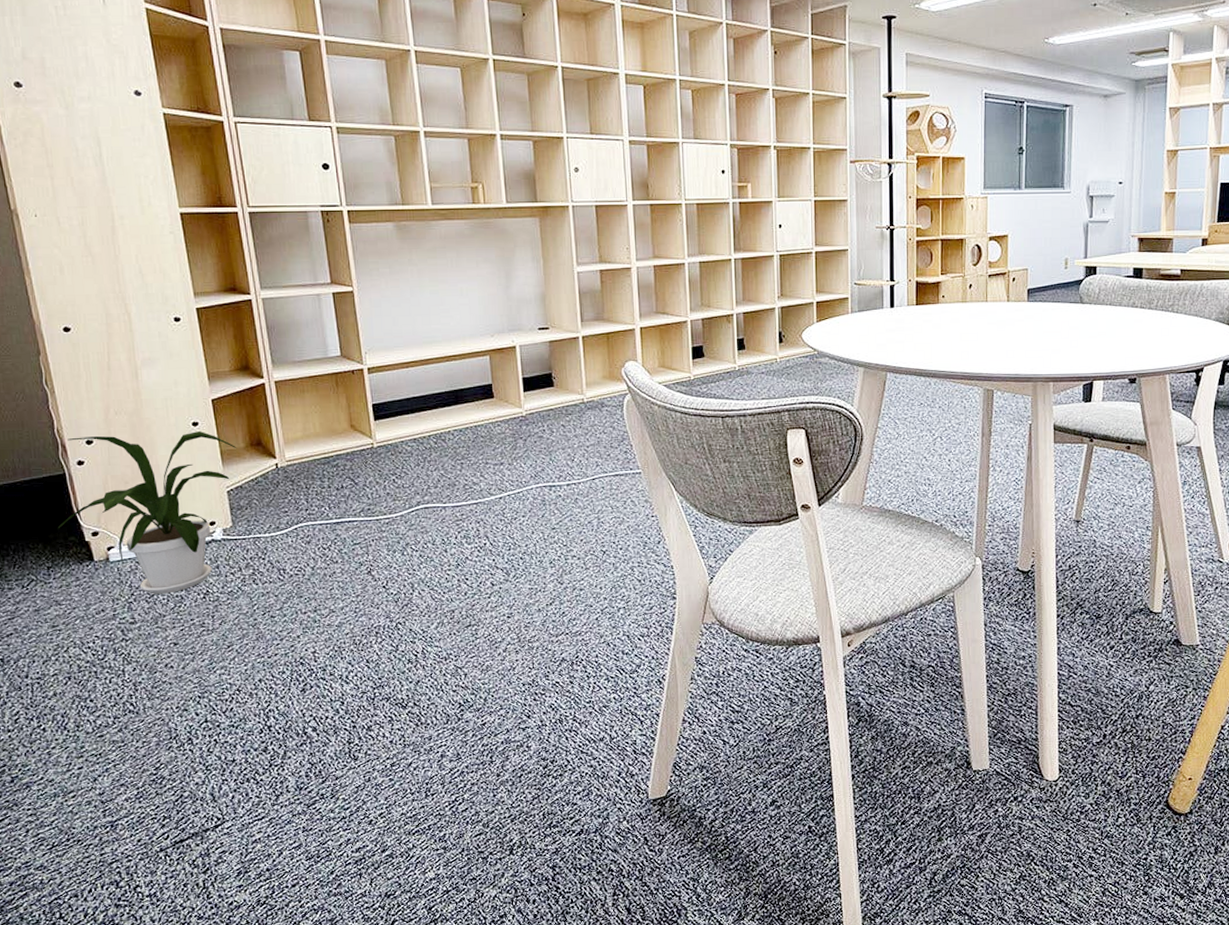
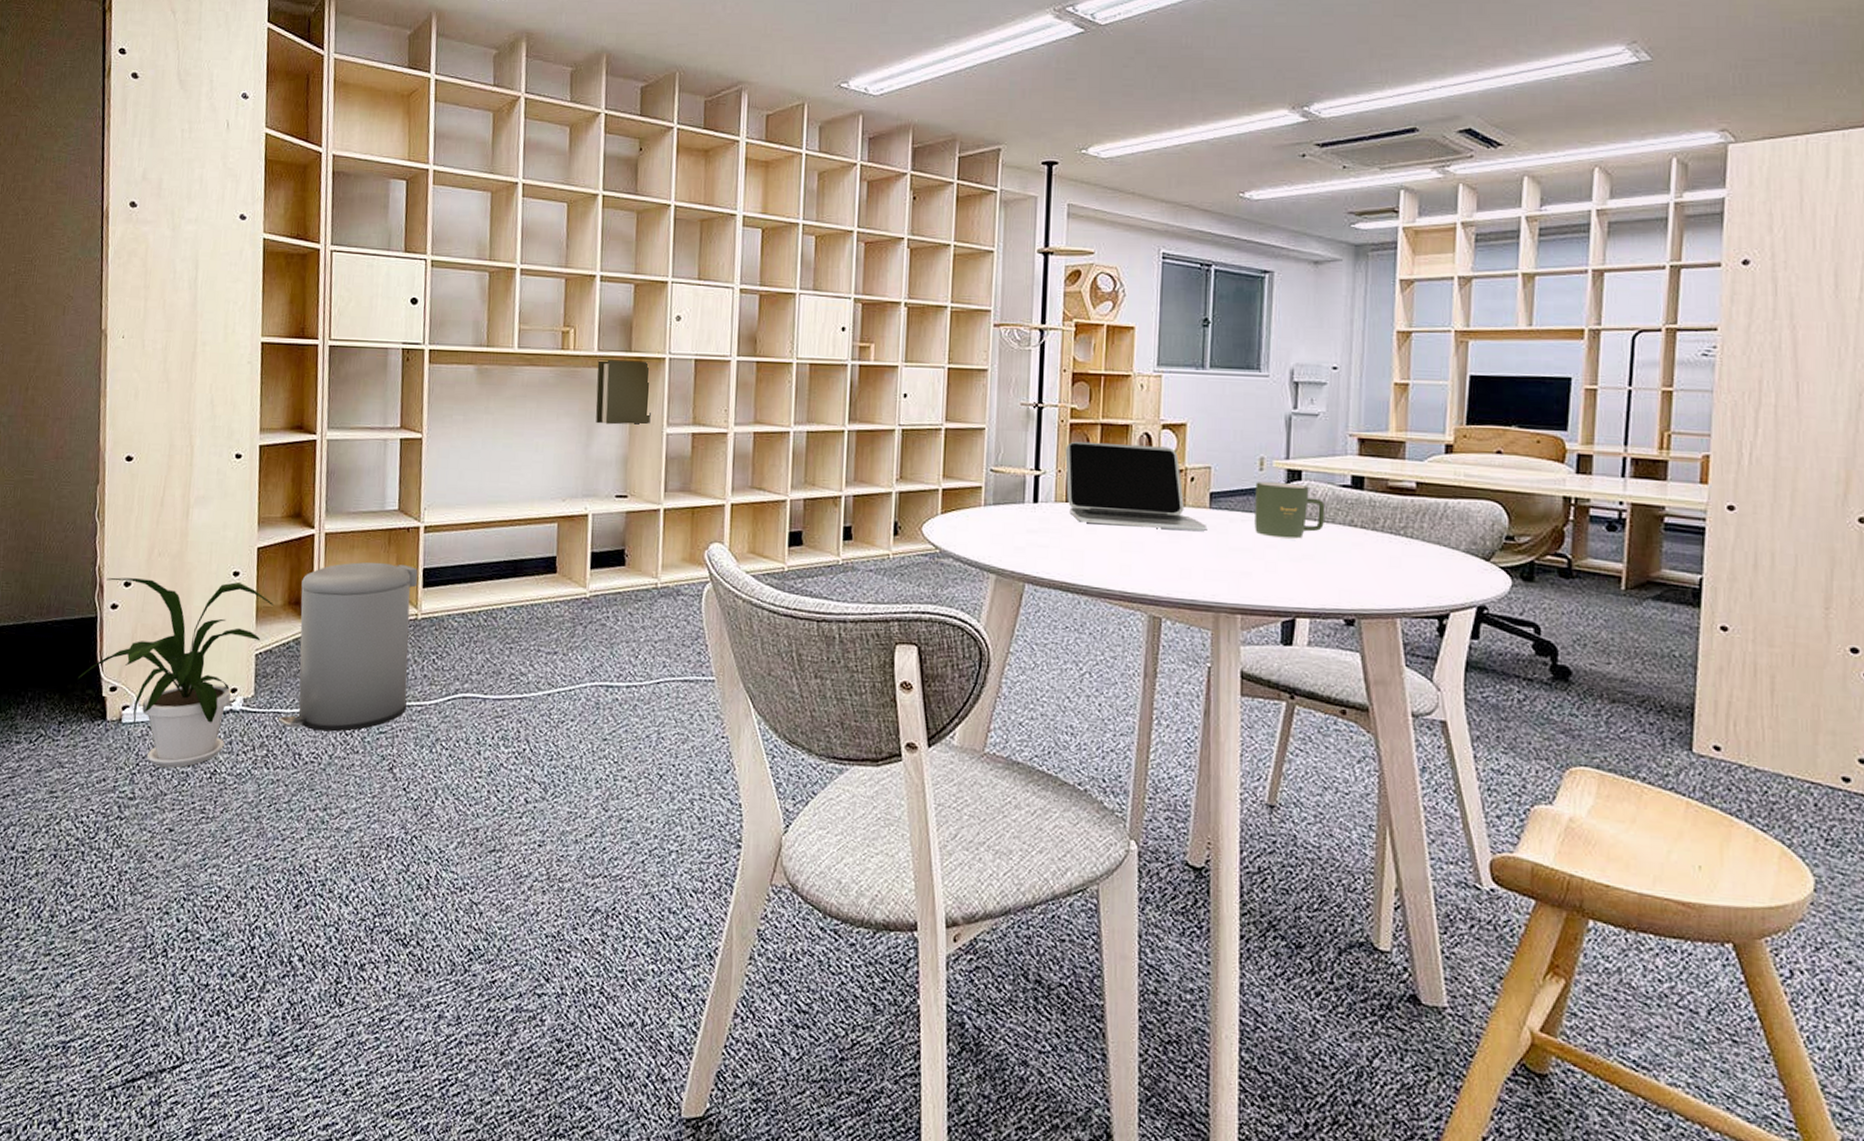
pedal bin: none [258,402,375,549] -> present [277,562,418,732]
binder: none [507,209,562,268] -> present [596,359,651,425]
laptop: none [914,254,1025,321] -> present [1065,441,1206,531]
mug: none [1062,277,1114,322] -> present [1255,482,1326,540]

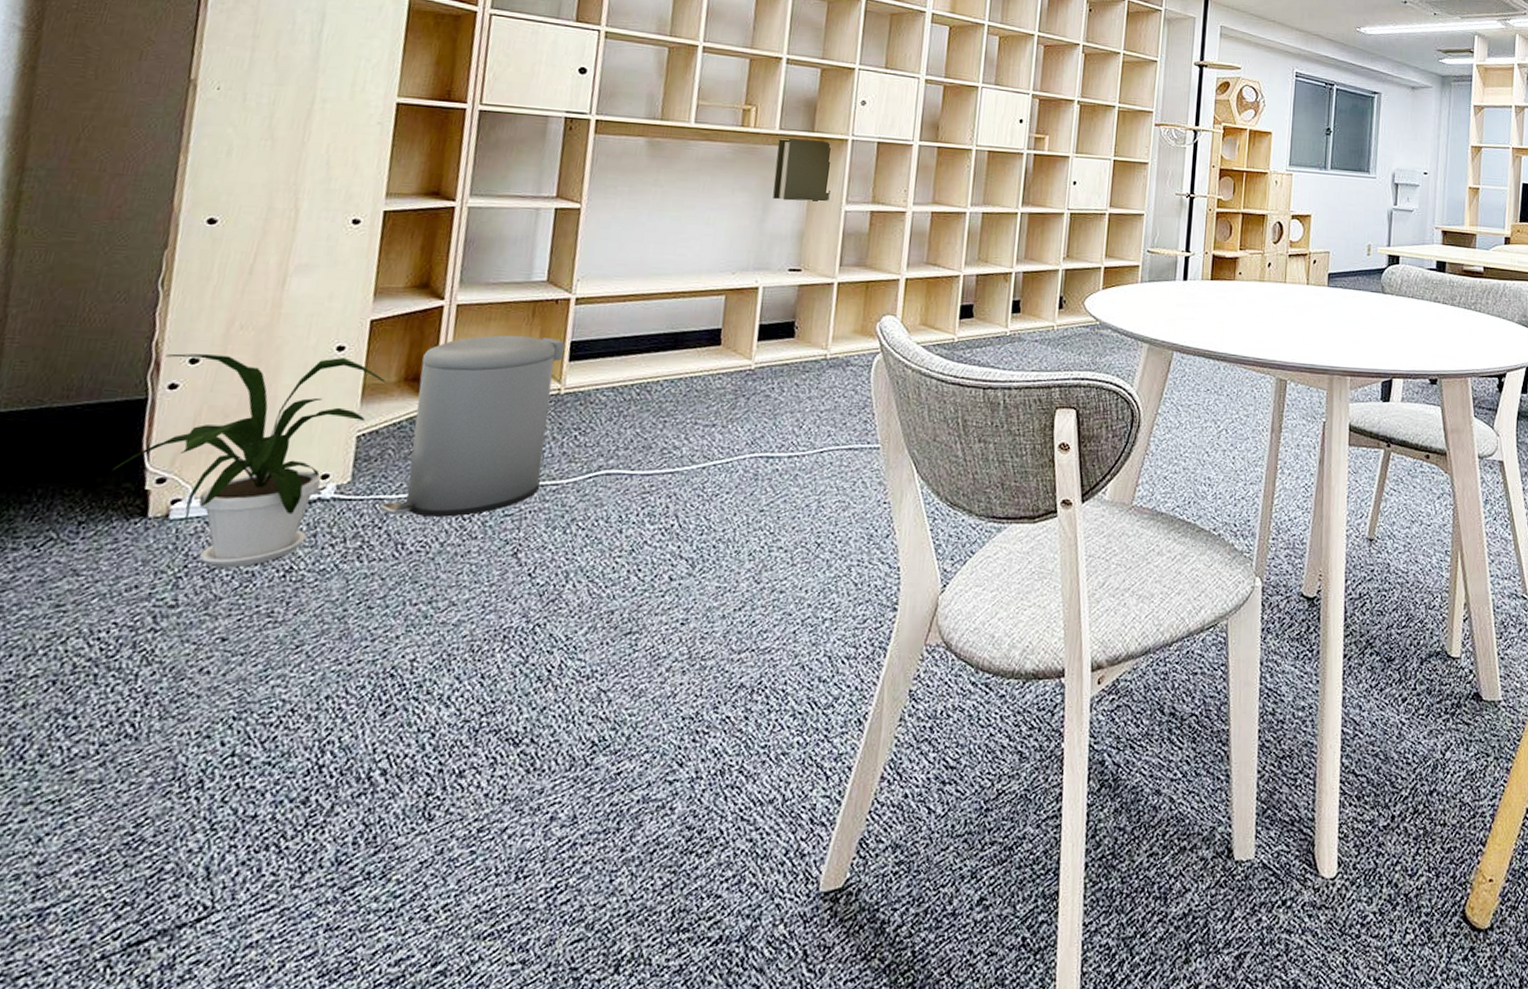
laptop: present [1065,441,1206,531] -> none [1211,227,1325,305]
mug: present [1255,482,1326,540] -> none [1362,265,1417,314]

